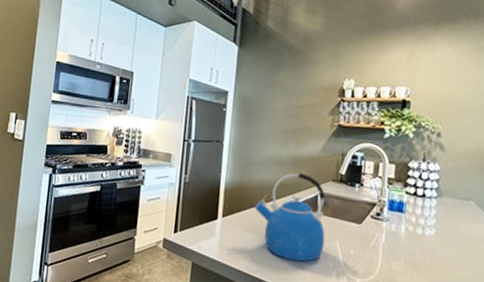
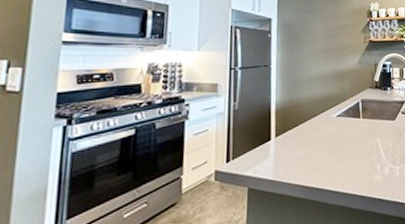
kettle: present [254,172,326,262] -> none [305,84,369,164]

